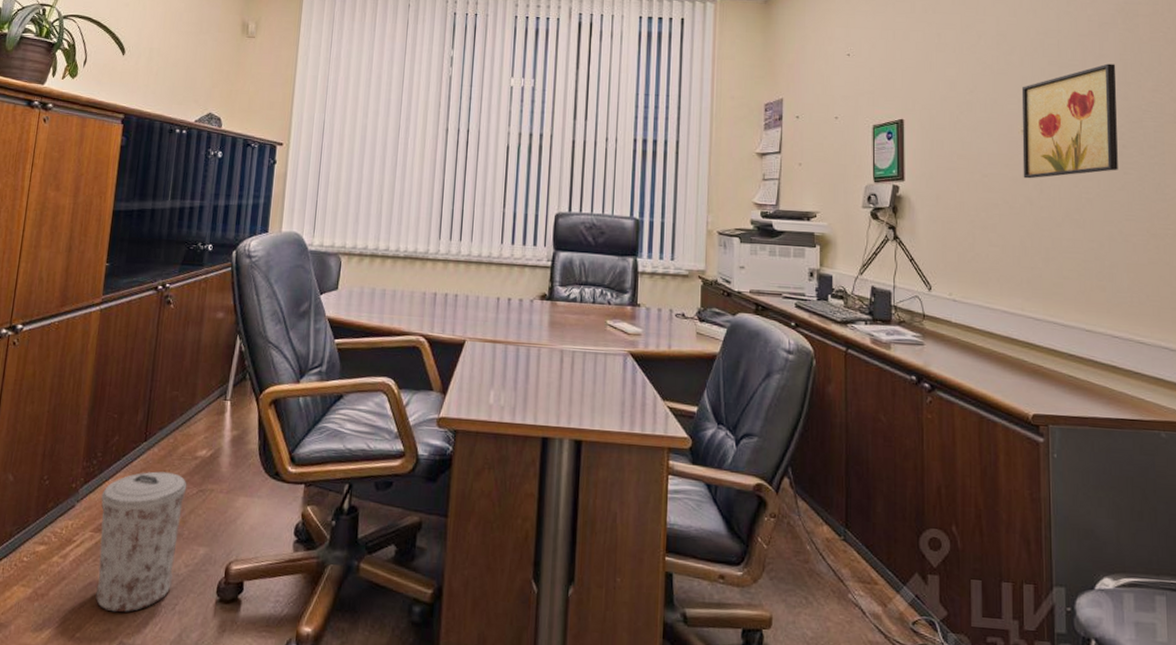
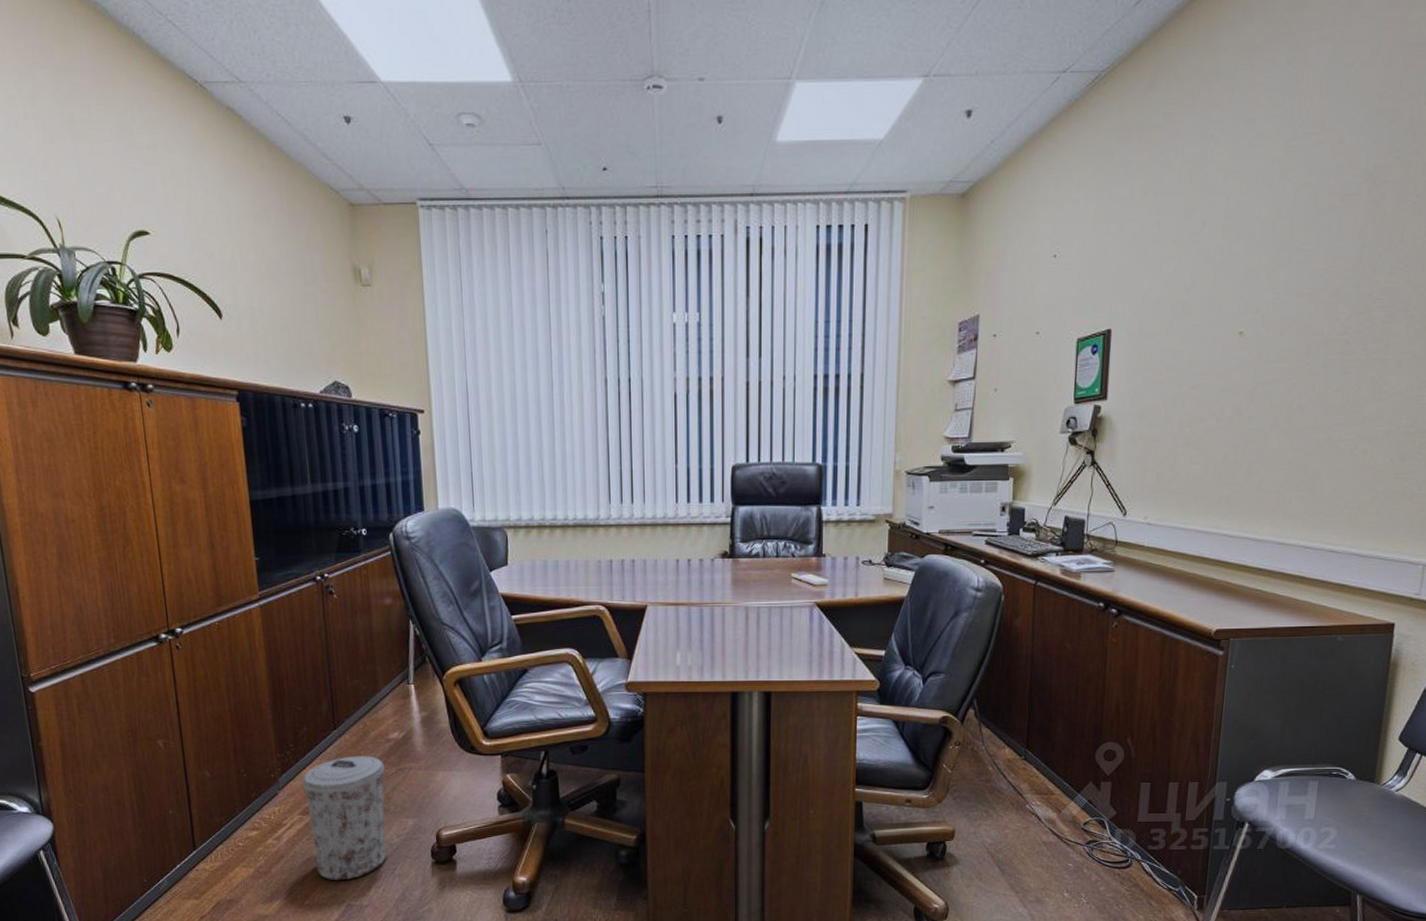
wall art: present [1021,63,1118,179] -> none [1234,245,1353,387]

